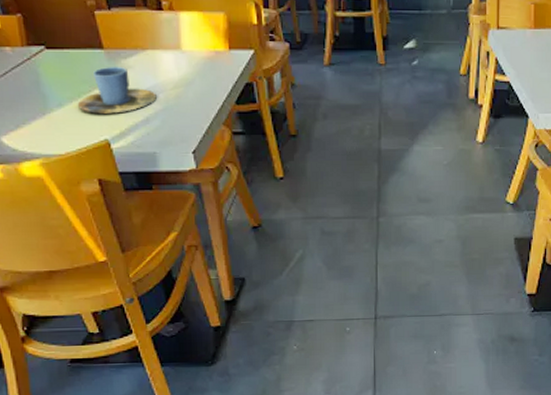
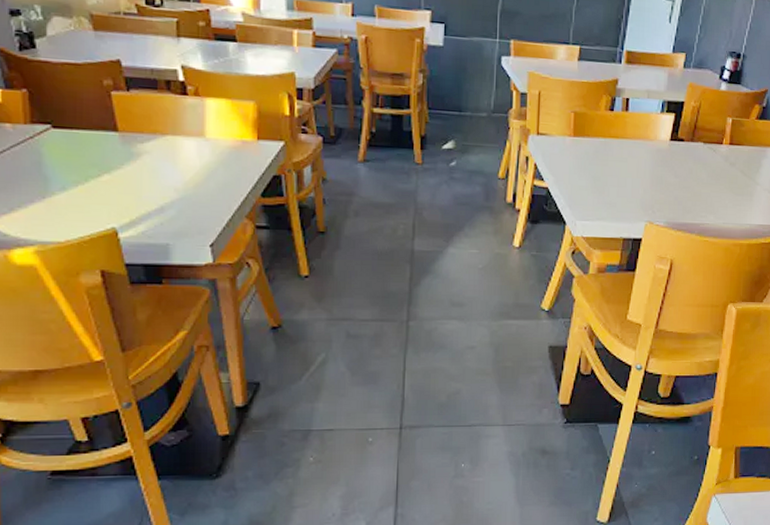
cup: present [77,66,157,114] -> none [83,150,174,201]

